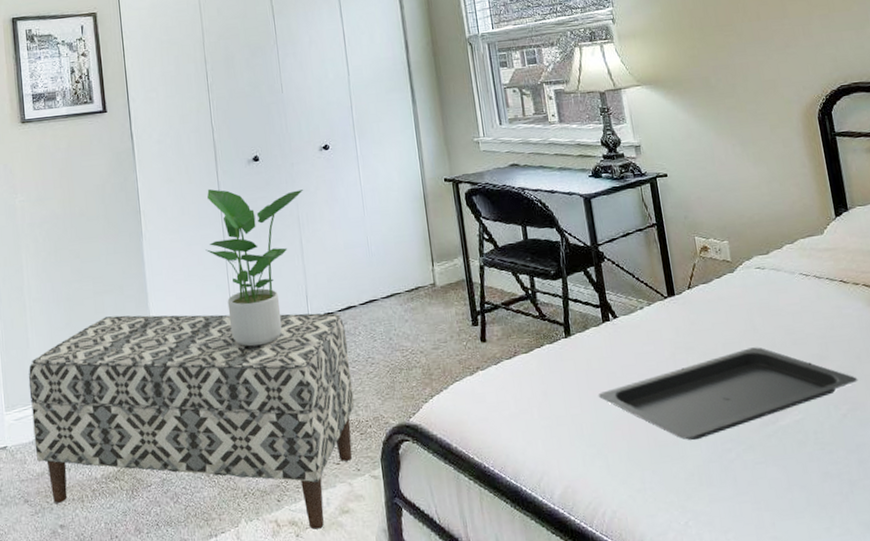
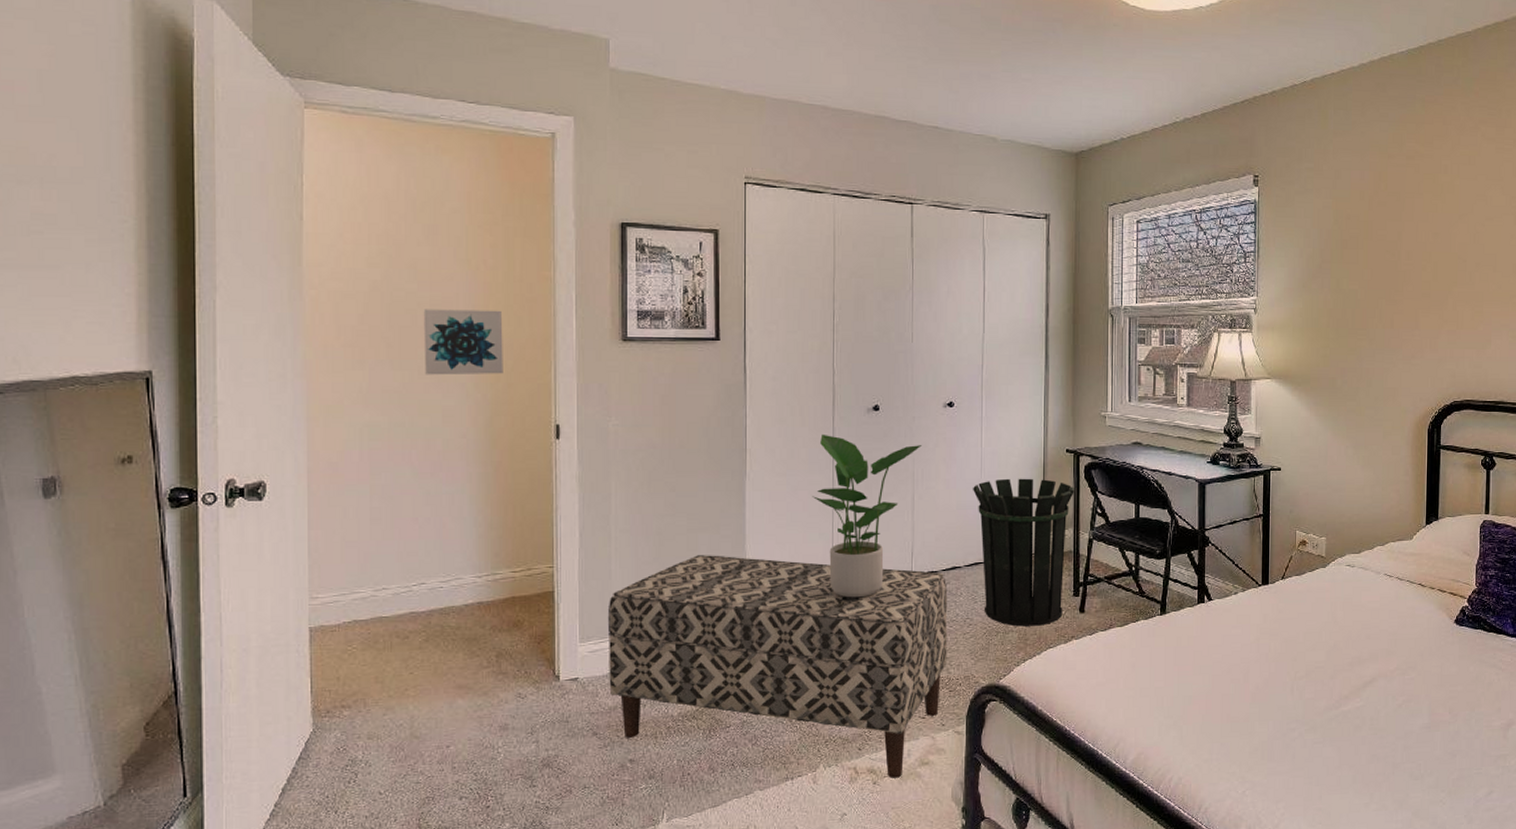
waste bin: none [357,210,465,362] -> present [973,478,1076,627]
serving tray: present [598,347,858,440] -> none [1182,638,1417,718]

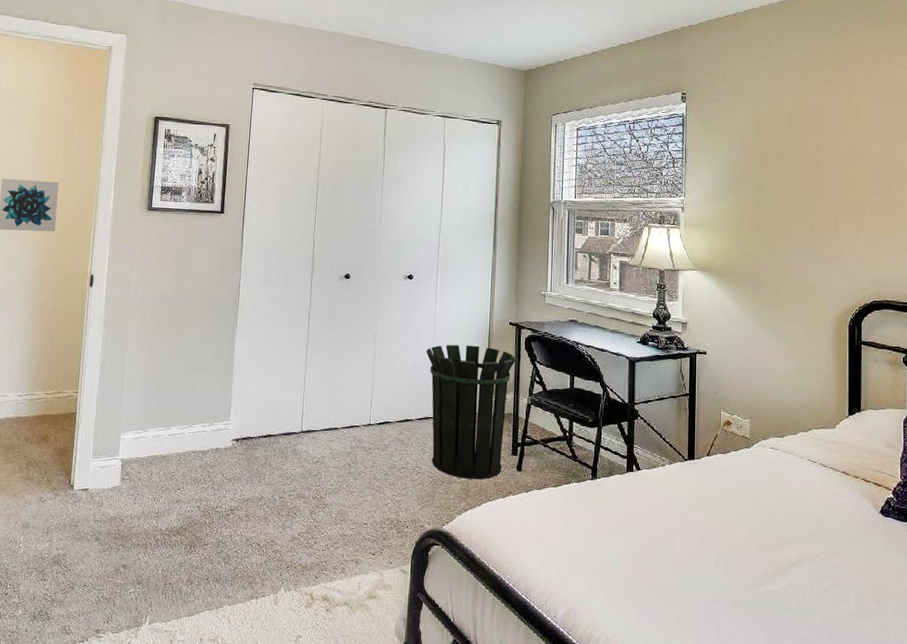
bench: present [607,555,948,778] -> none [112,391,400,608]
potted plant: present [812,434,921,598] -> none [290,295,384,440]

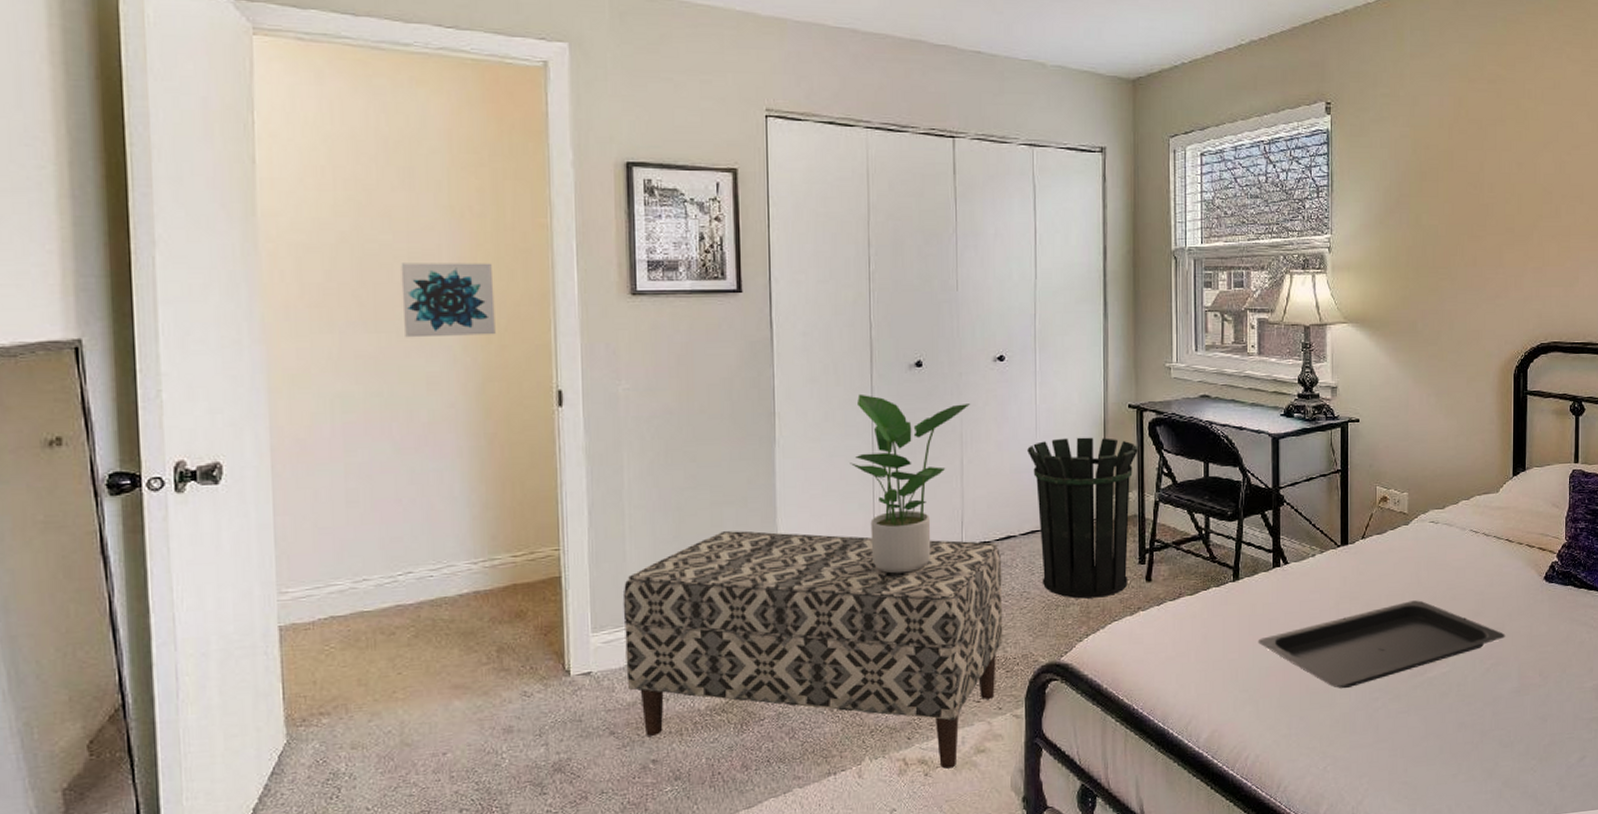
bench: none [112,391,400,608] -> present [622,530,1003,769]
potted plant: none [290,295,384,440] -> present [850,393,970,574]
serving tray: none [611,516,843,588] -> present [1257,600,1506,688]

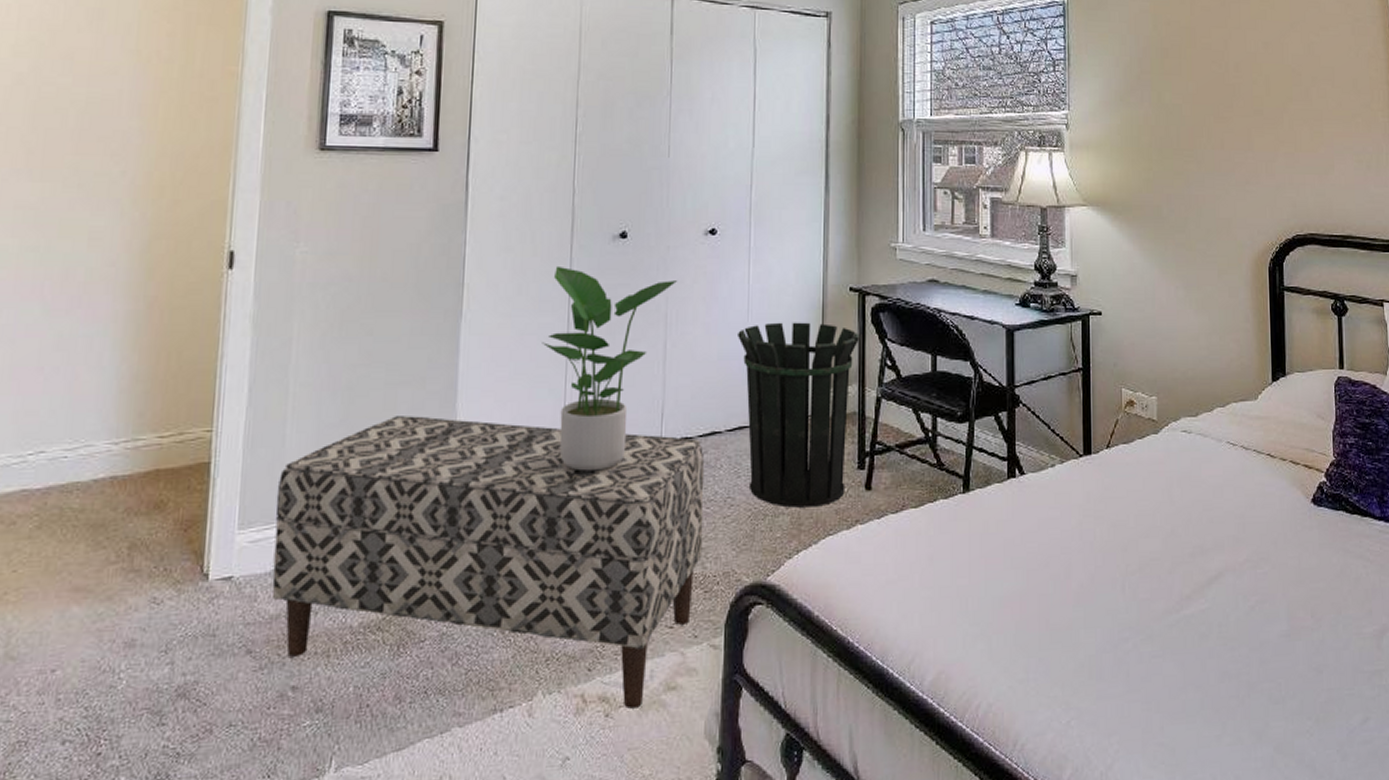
wall art: present [401,263,496,338] -> none [71,108,174,189]
serving tray: present [1257,600,1506,688] -> none [990,522,1272,625]

